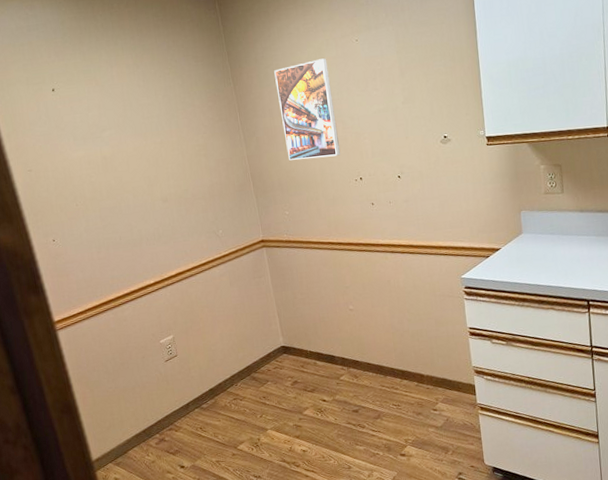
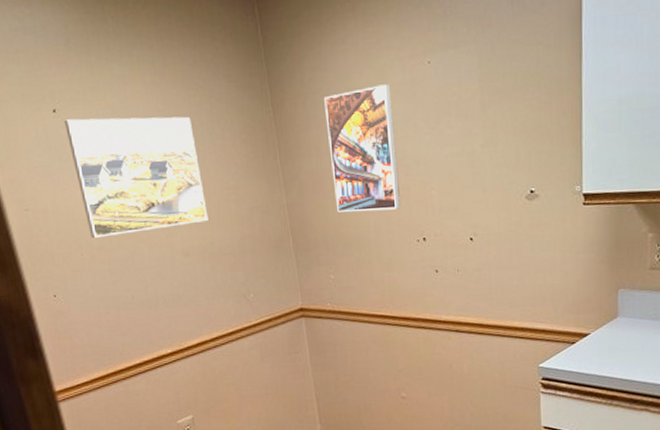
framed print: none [62,90,183,191] -> present [64,116,208,238]

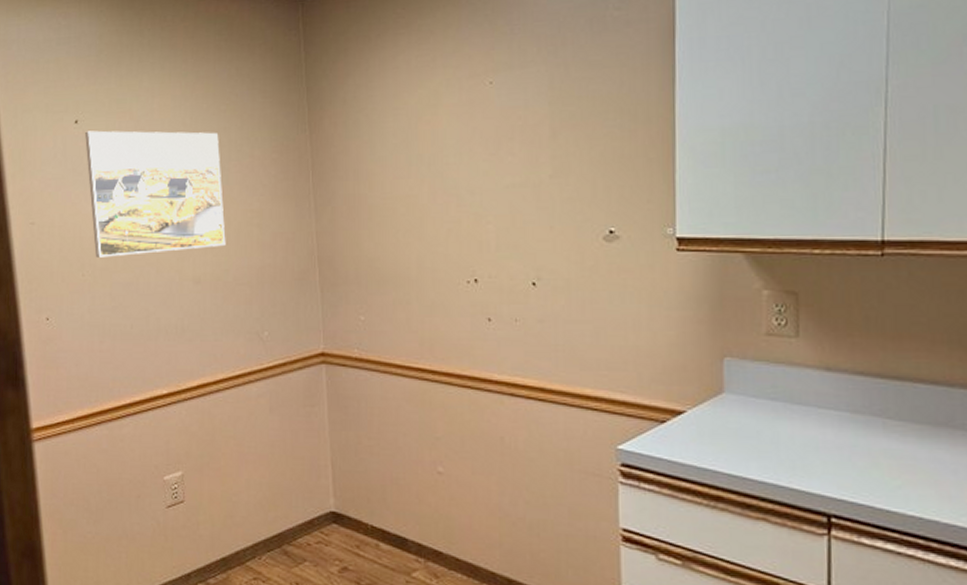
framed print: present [324,84,402,212] -> none [368,105,450,245]

